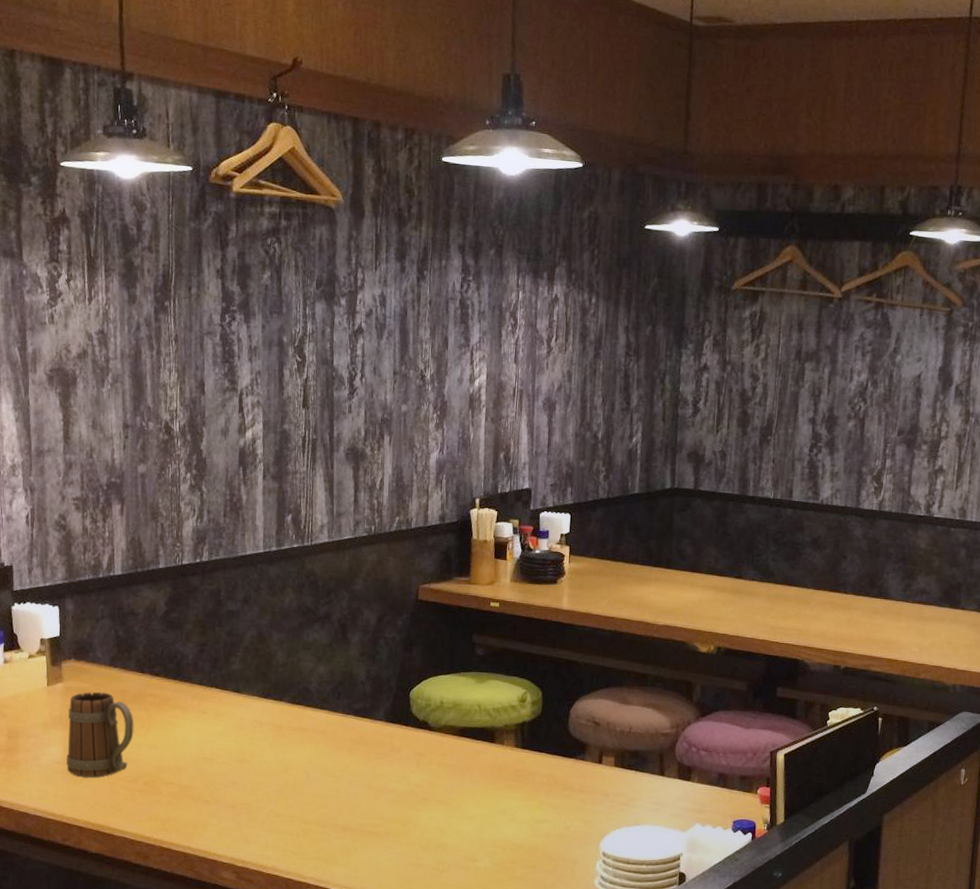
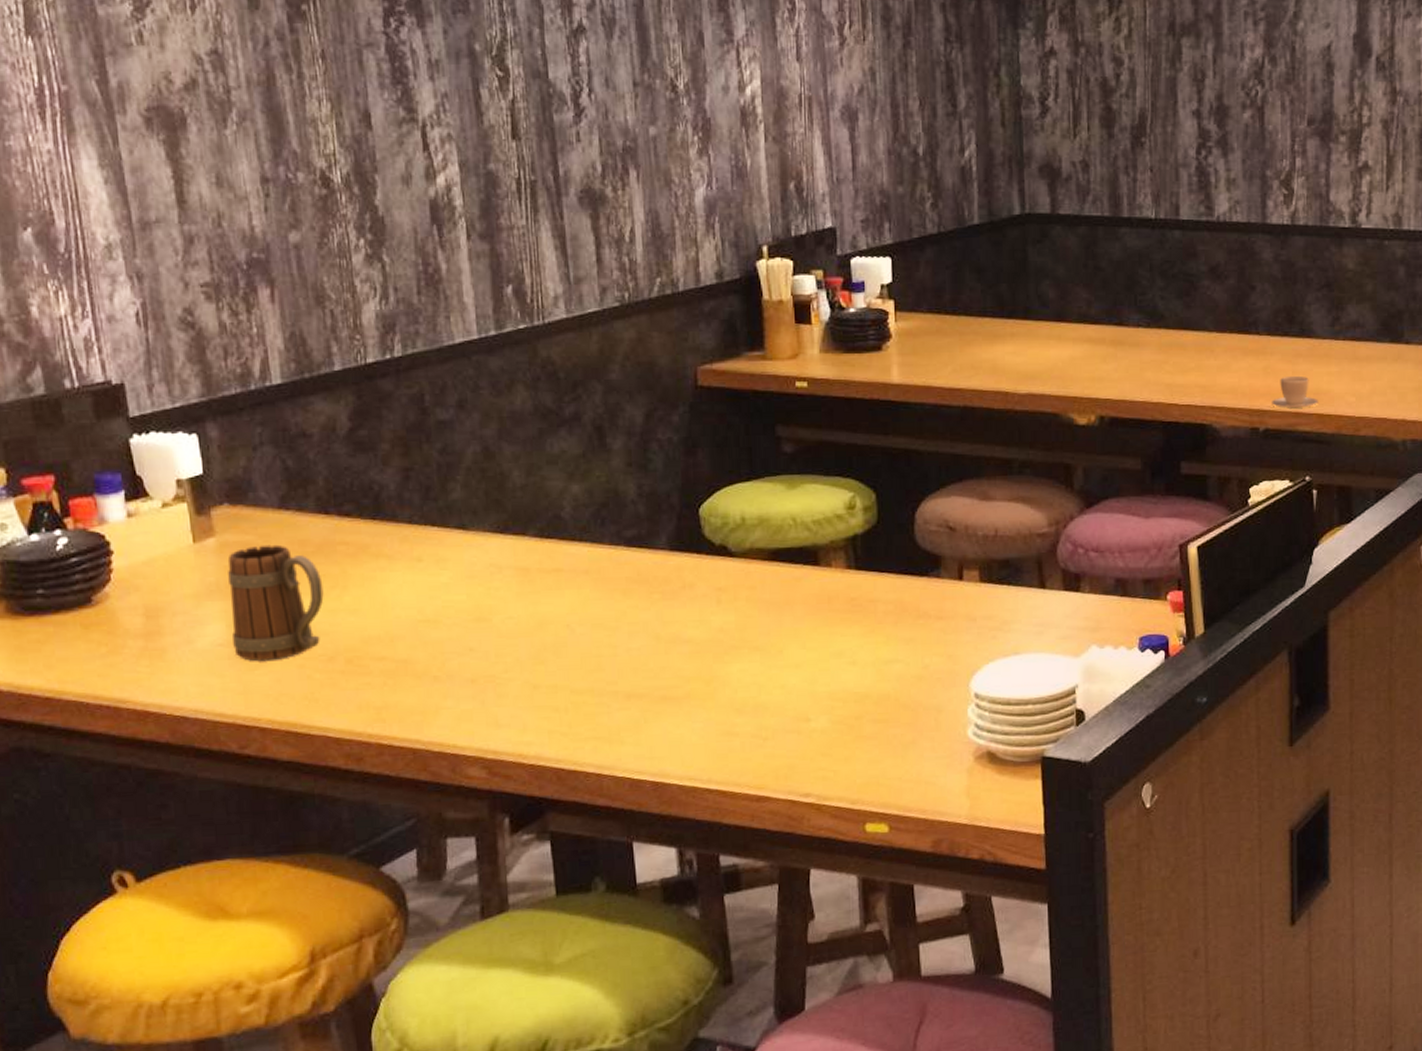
teacup: none [852,627,889,653] -> present [1272,375,1318,408]

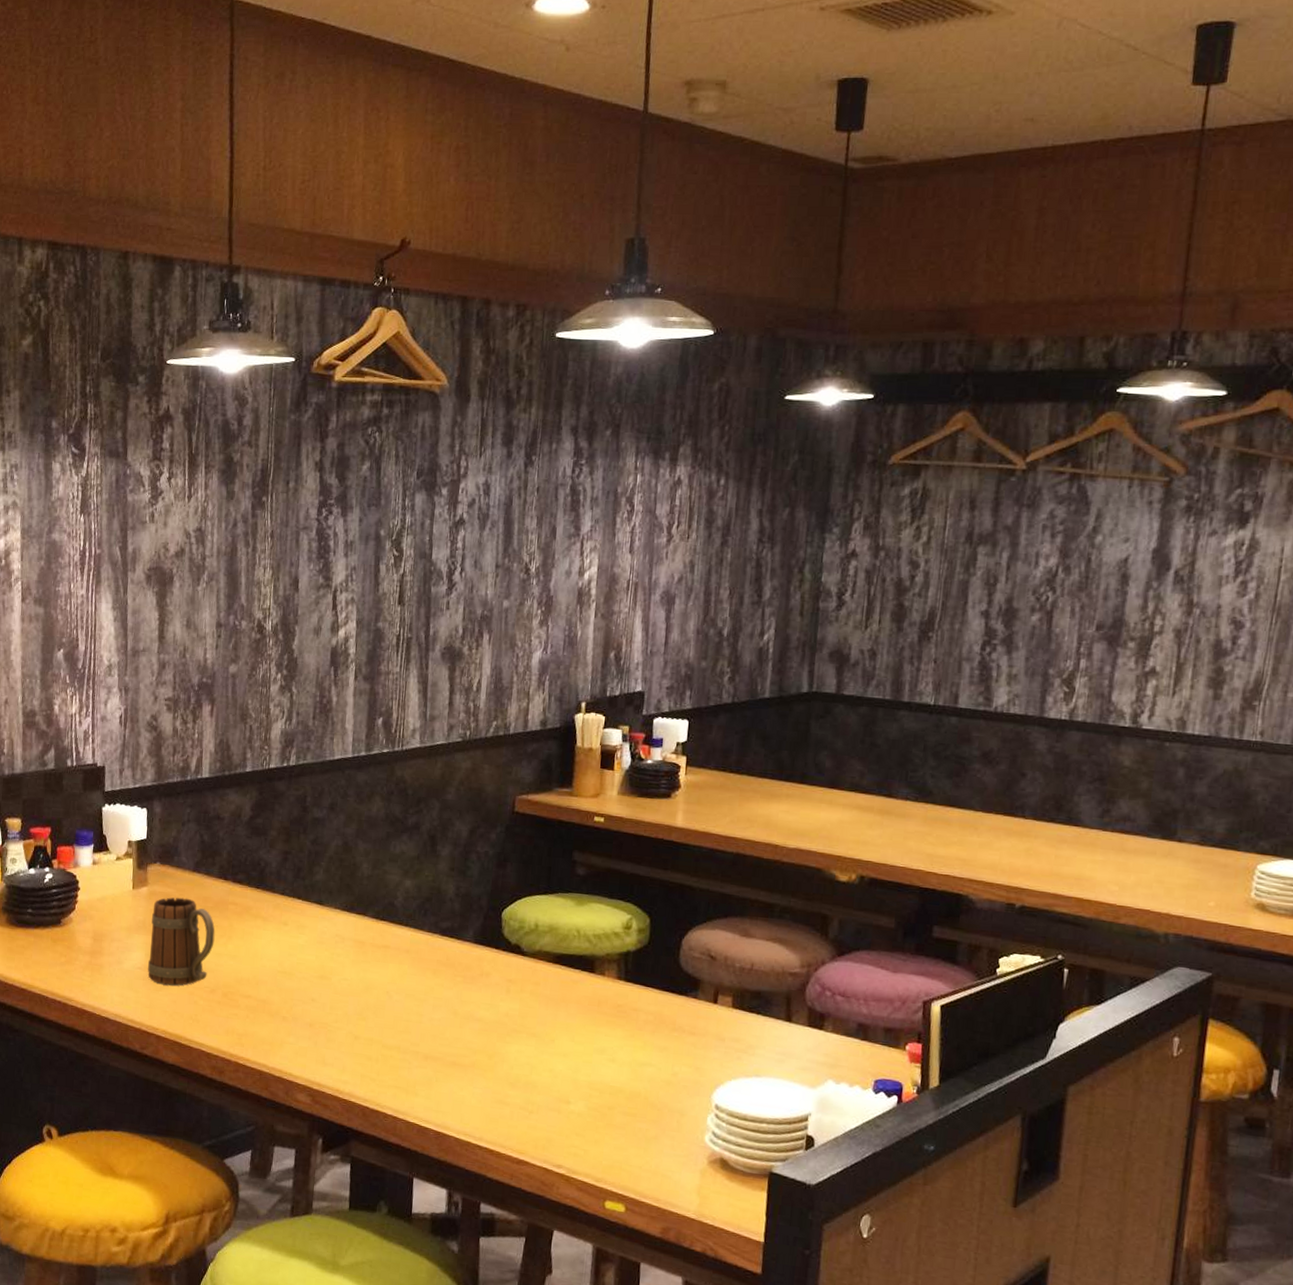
teacup: present [1272,375,1318,408] -> none [1031,859,1079,891]

